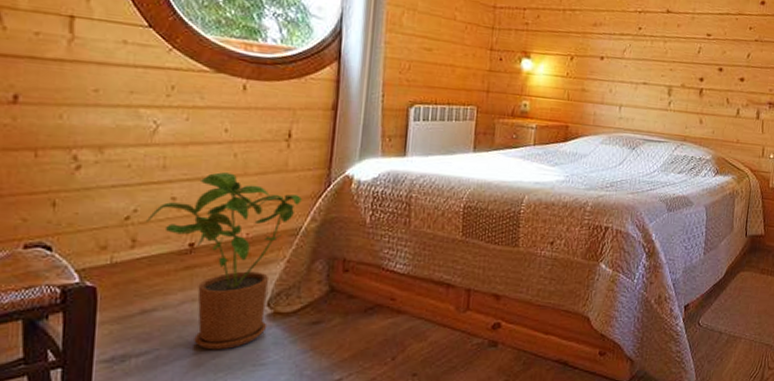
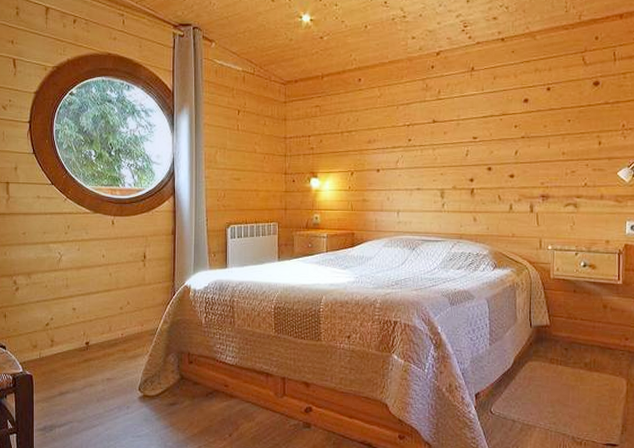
house plant: present [146,172,302,350] -> none [59,288,156,424]

